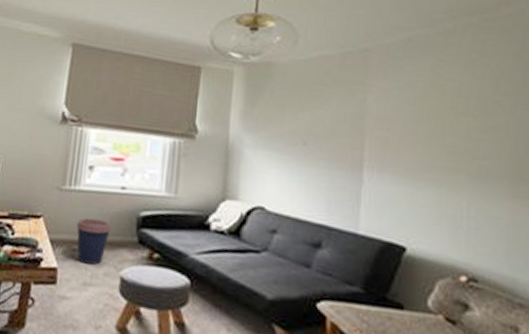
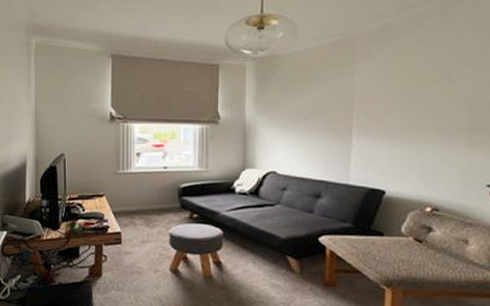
coffee cup: present [77,218,112,265] -> none [132,193,159,227]

